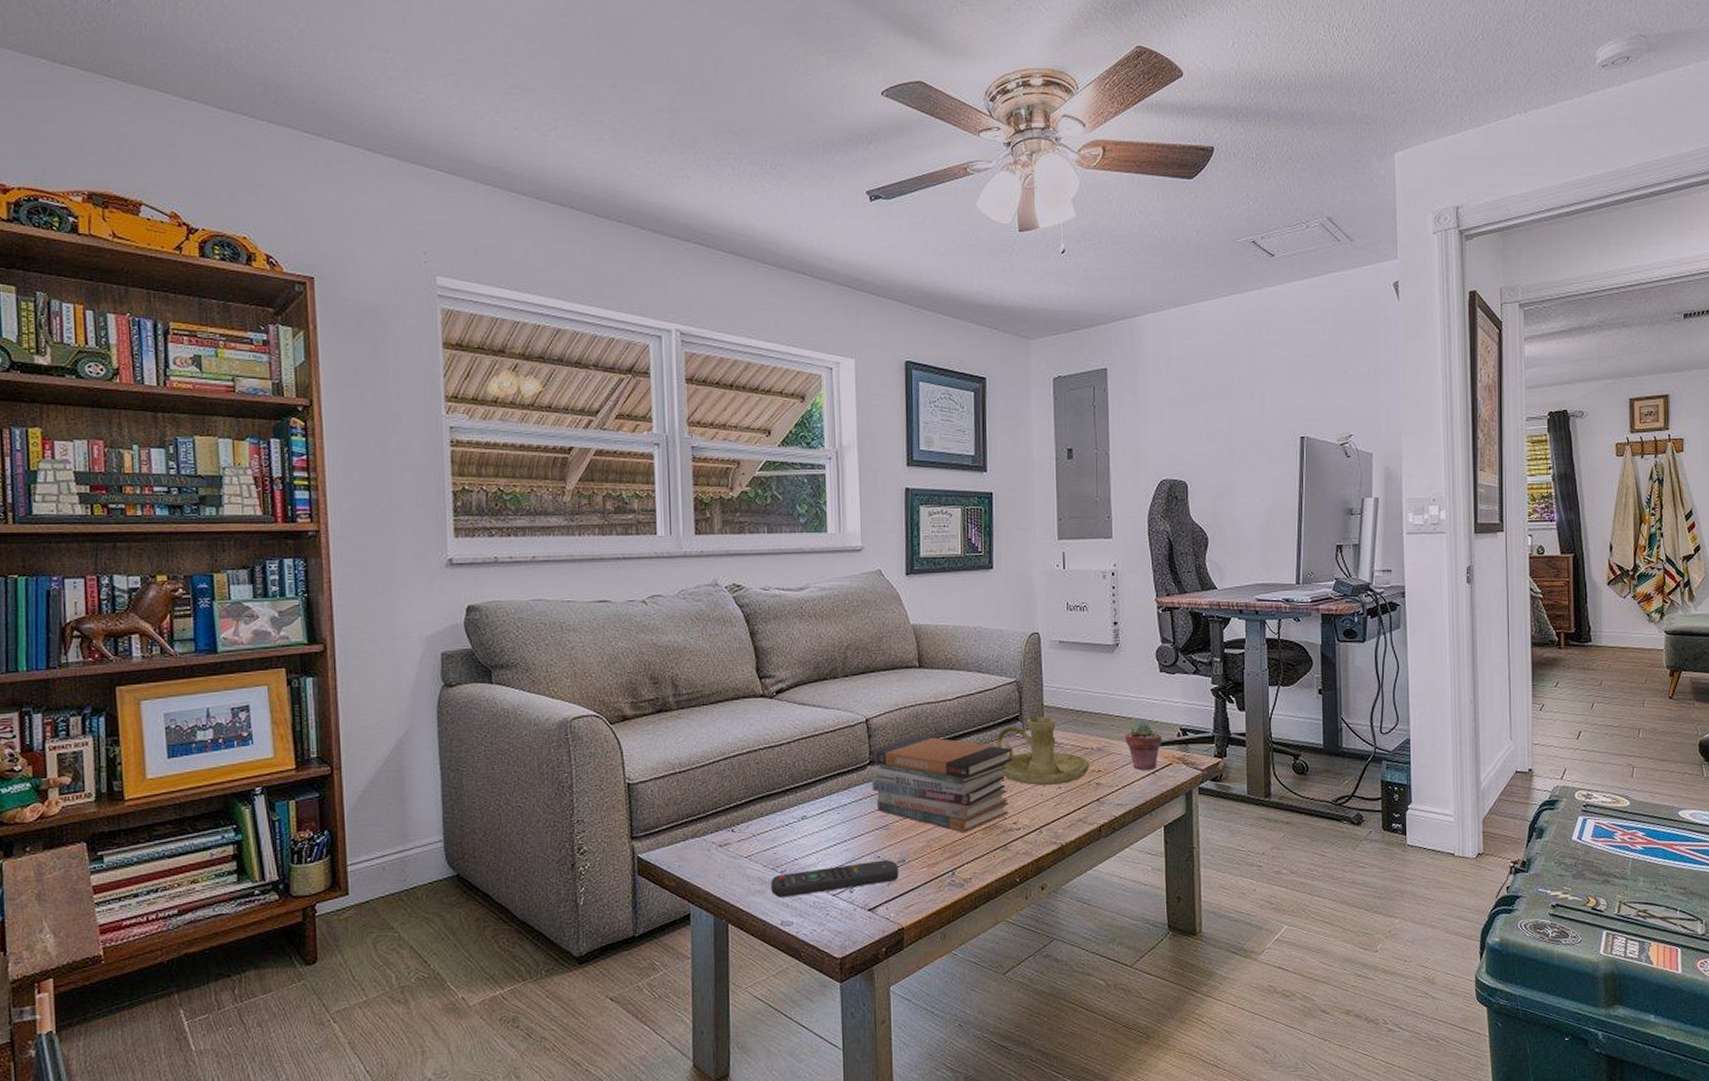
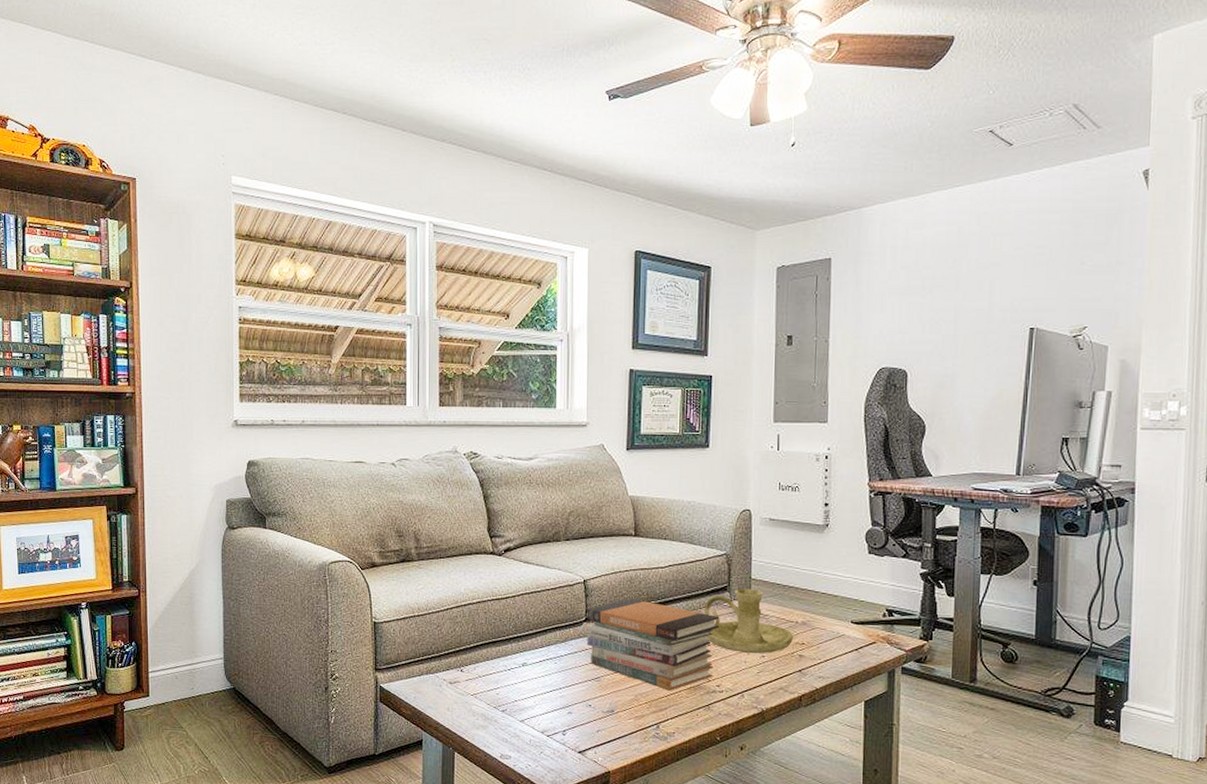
remote control: present [771,860,899,898] -> none [493,708,608,734]
potted succulent: present [1126,721,1162,771] -> none [831,600,867,648]

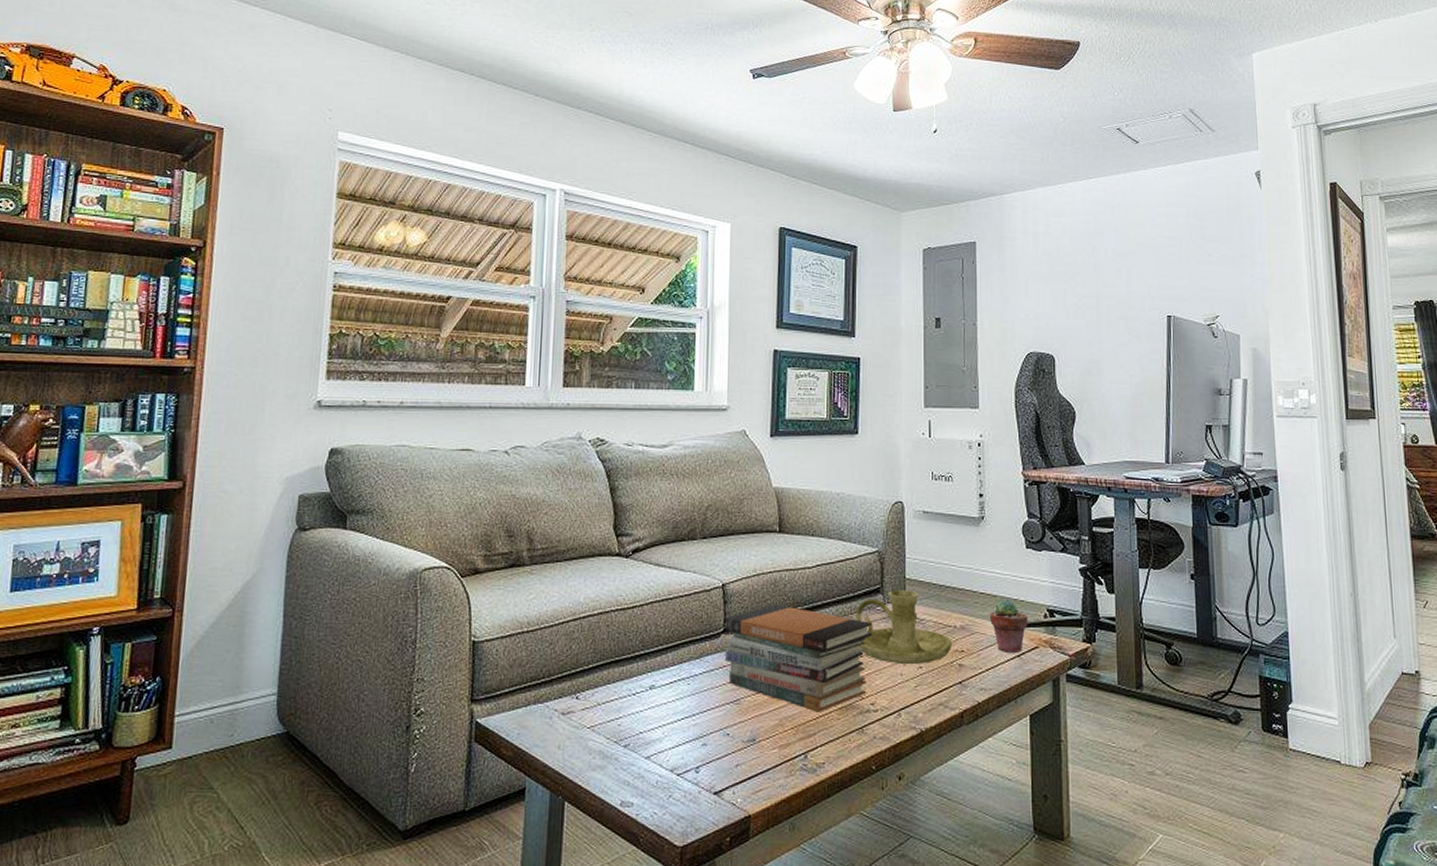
potted succulent: none [831,600,867,648] -> present [990,600,1028,654]

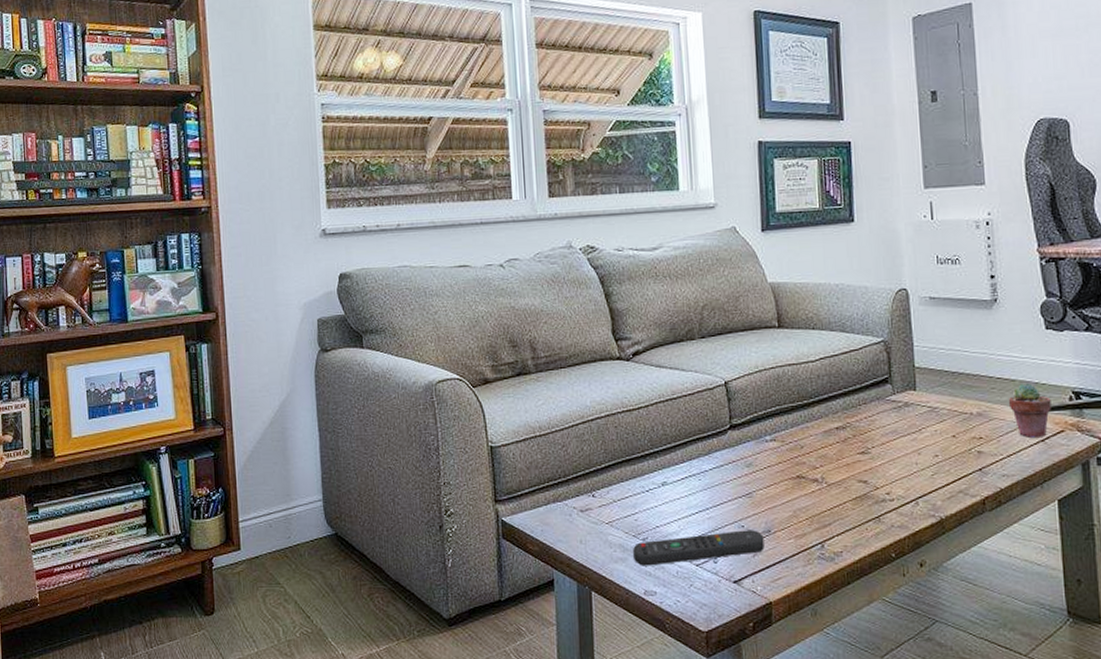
remote control: none [613,738,748,775] -> present [633,530,764,566]
book stack: present [724,604,873,712] -> none [731,399,884,503]
candle holder: present [856,590,953,665] -> none [864,379,970,454]

